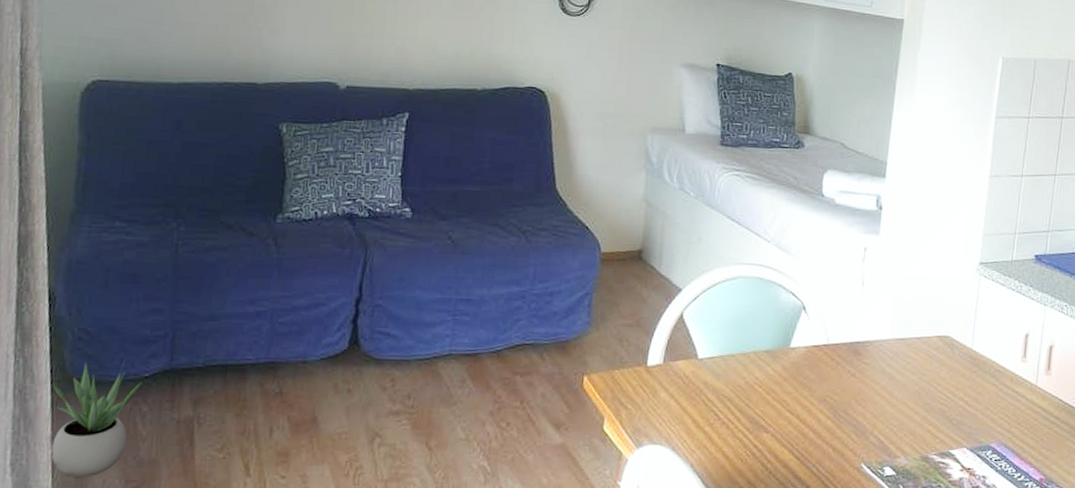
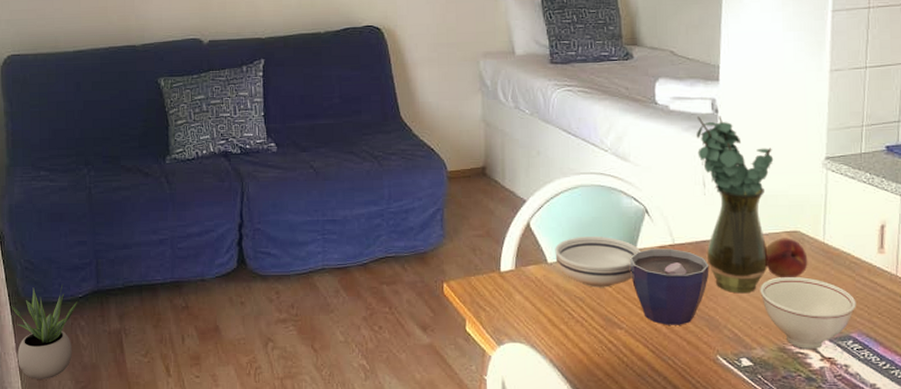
bowl: none [706,330,794,388] -> present [555,235,640,288]
cup: none [782,348,861,430] -> present [630,249,709,325]
vase: none [859,212,931,399] -> present [696,116,774,294]
bowl: none [908,383,998,460] -> present [760,277,857,350]
fruit: none [915,342,956,385] -> present [765,238,808,278]

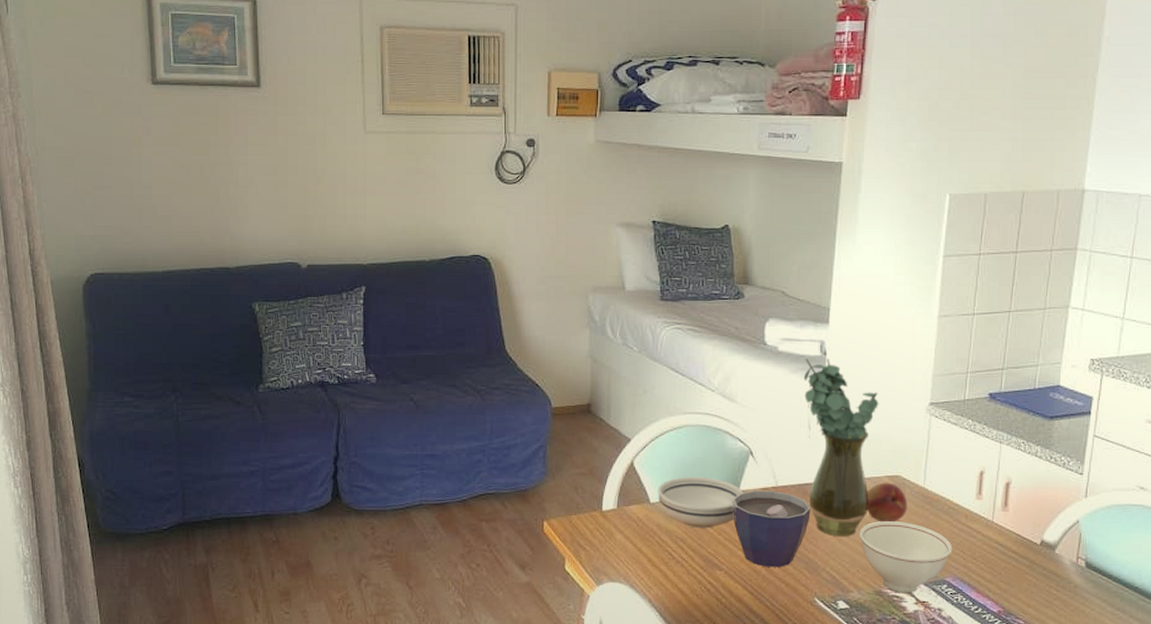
potted plant: present [11,284,78,379] -> none [90,515,163,614]

